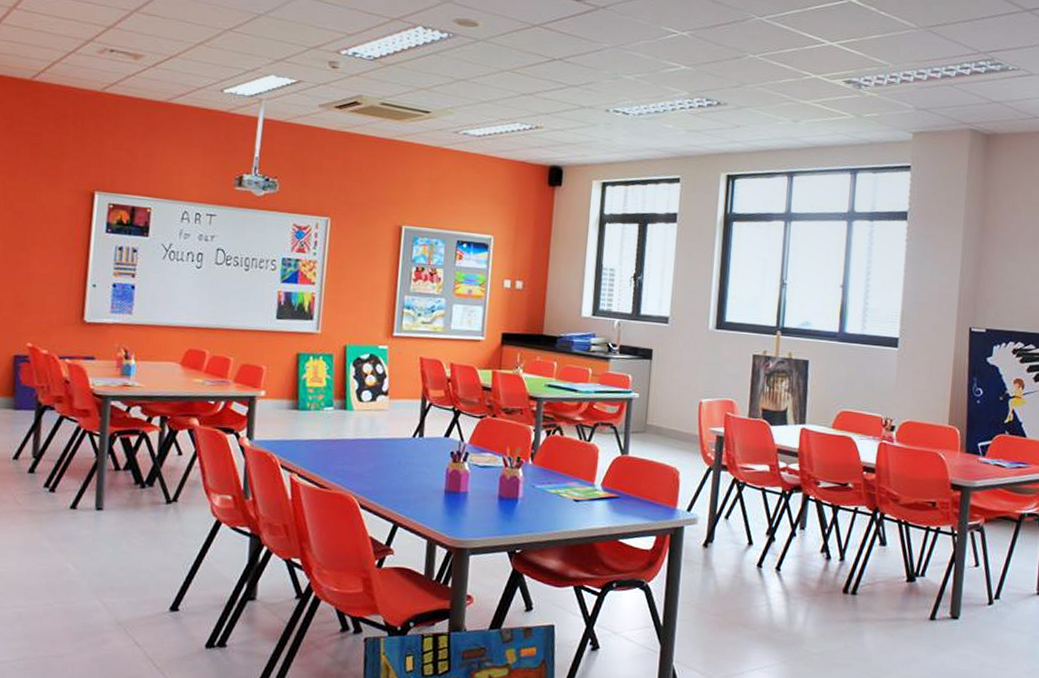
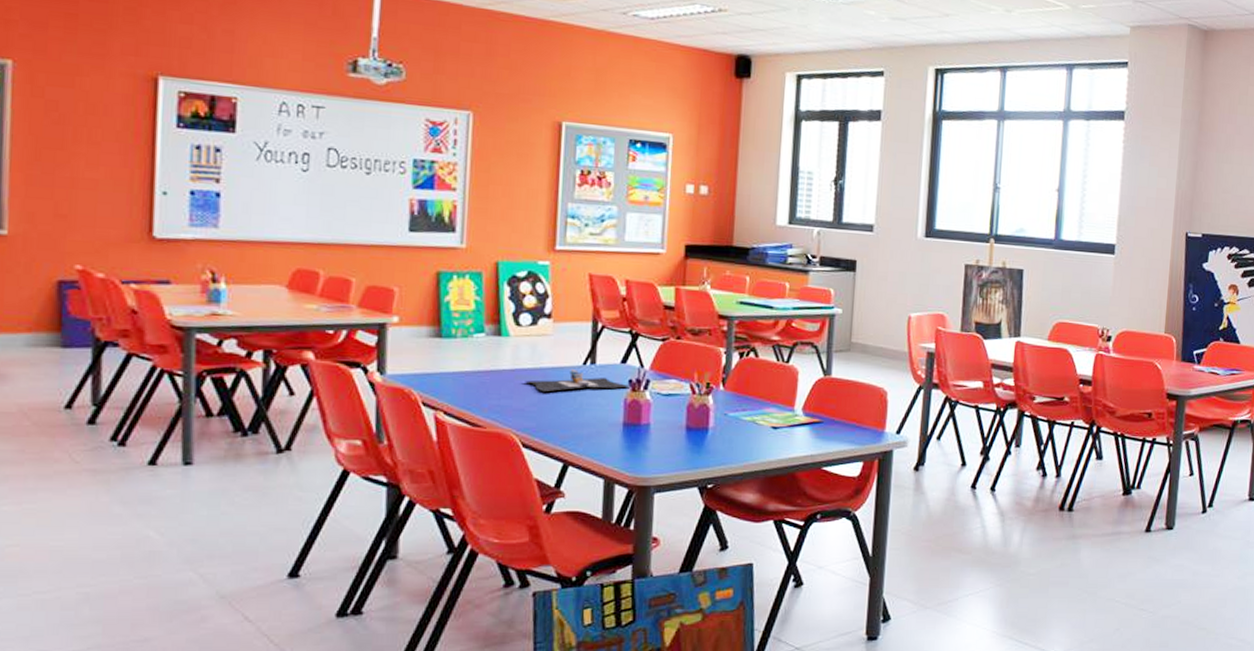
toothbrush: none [364,440,451,460] -> present [525,368,630,391]

